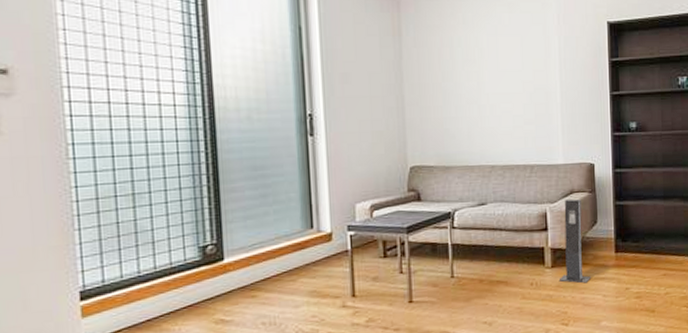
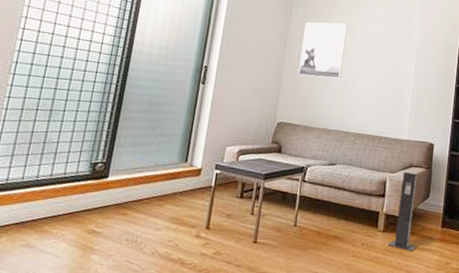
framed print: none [420,38,475,109] -> present [298,21,348,79]

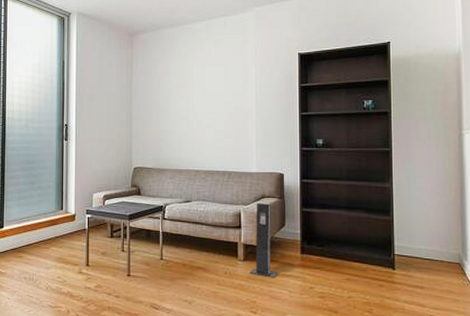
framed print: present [298,21,348,79] -> none [146,67,185,123]

